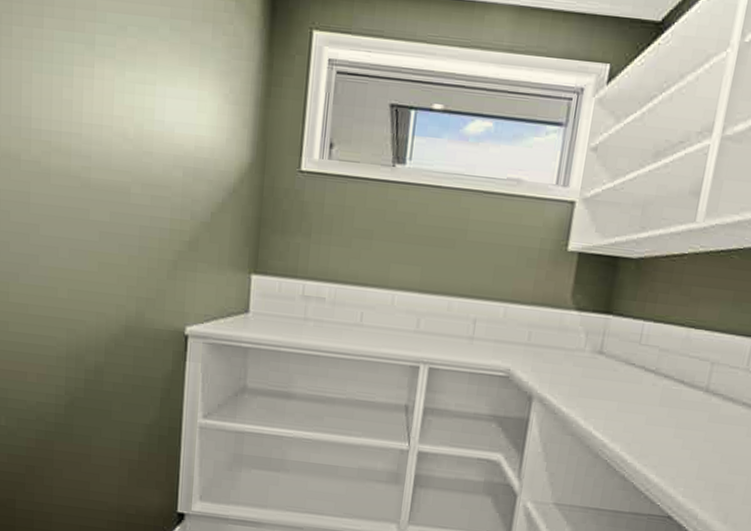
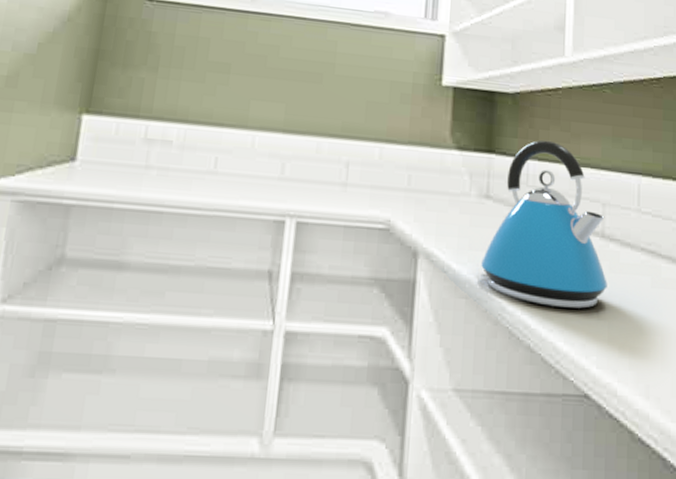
kettle: none [588,303,712,450] -> present [481,140,607,309]

